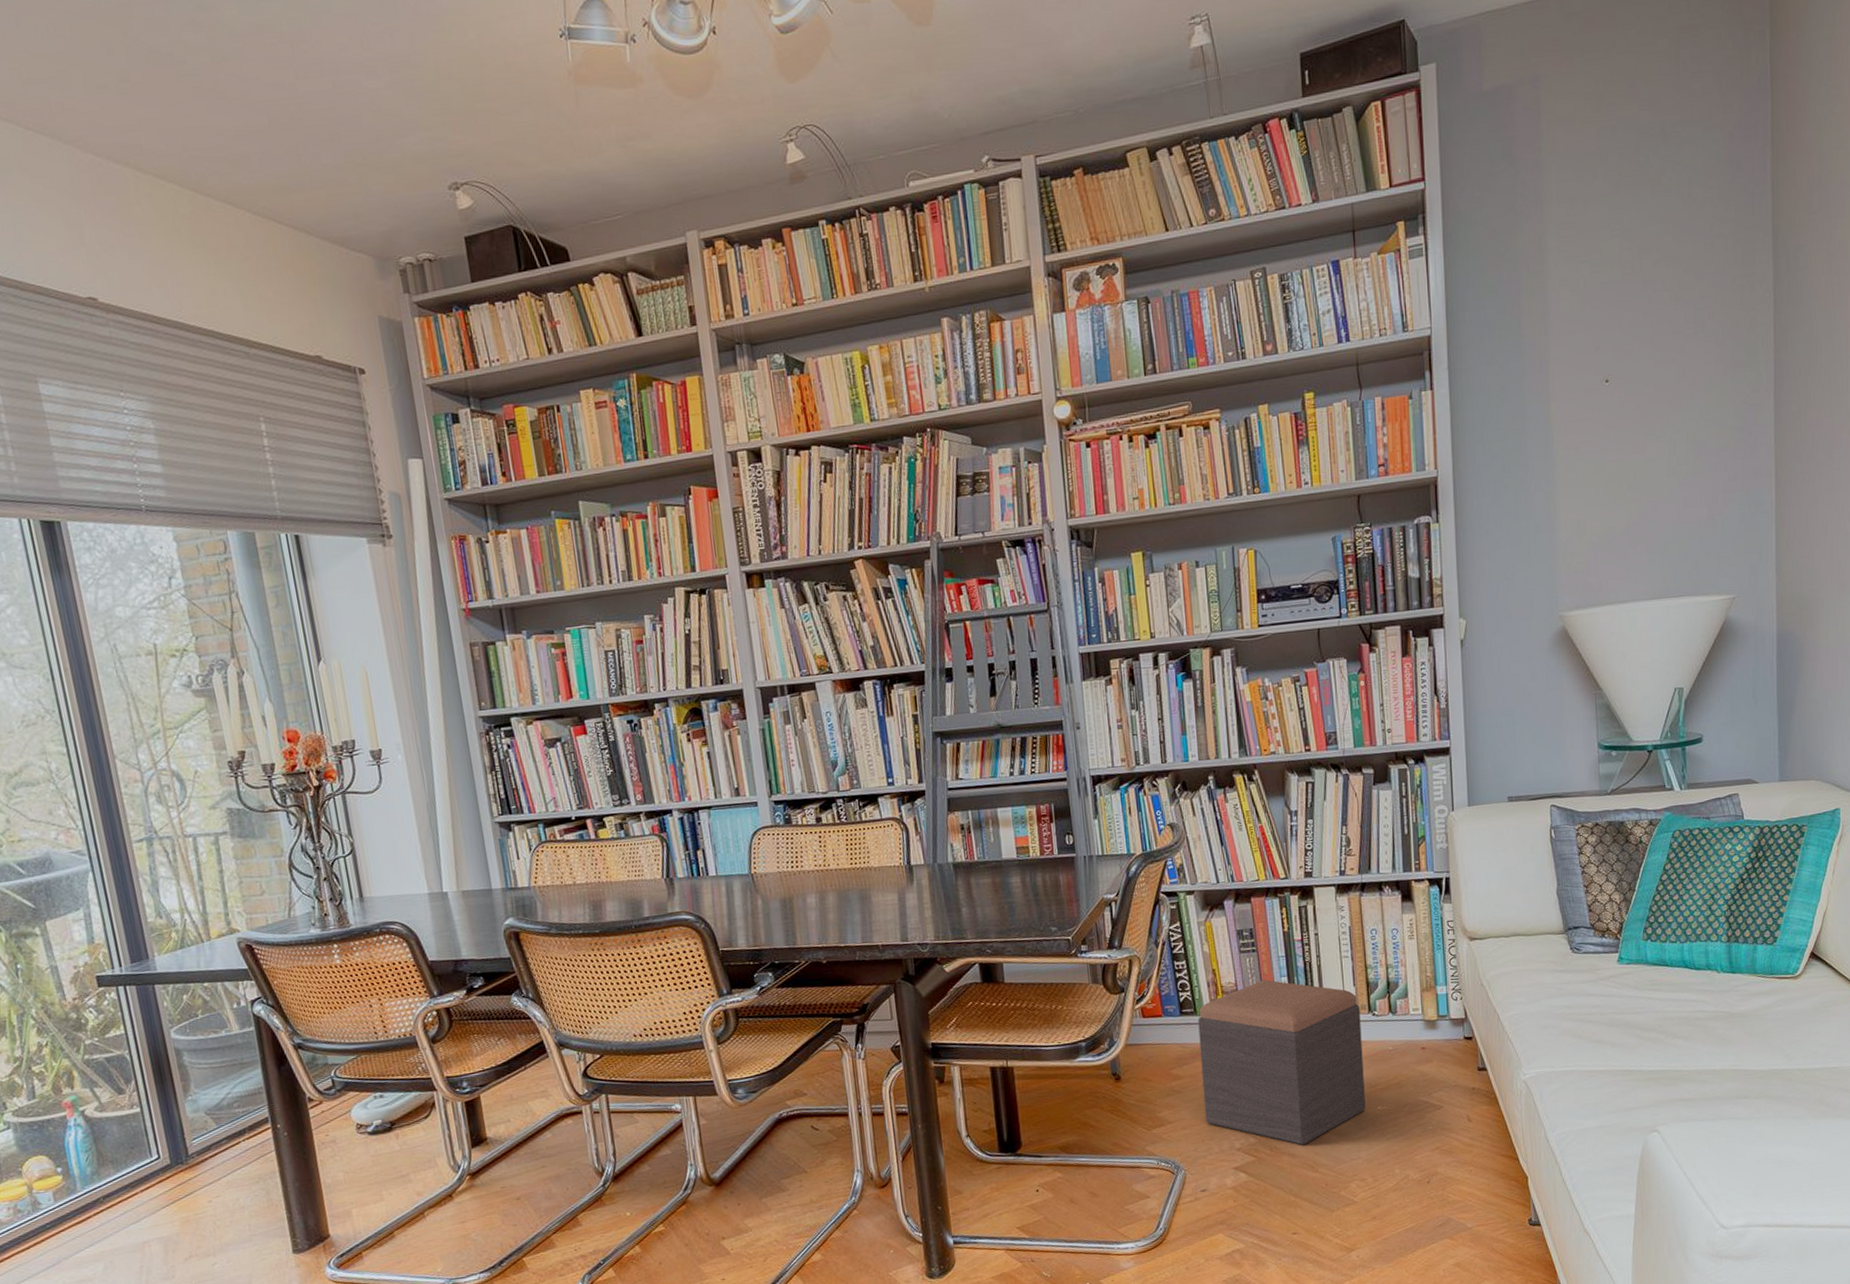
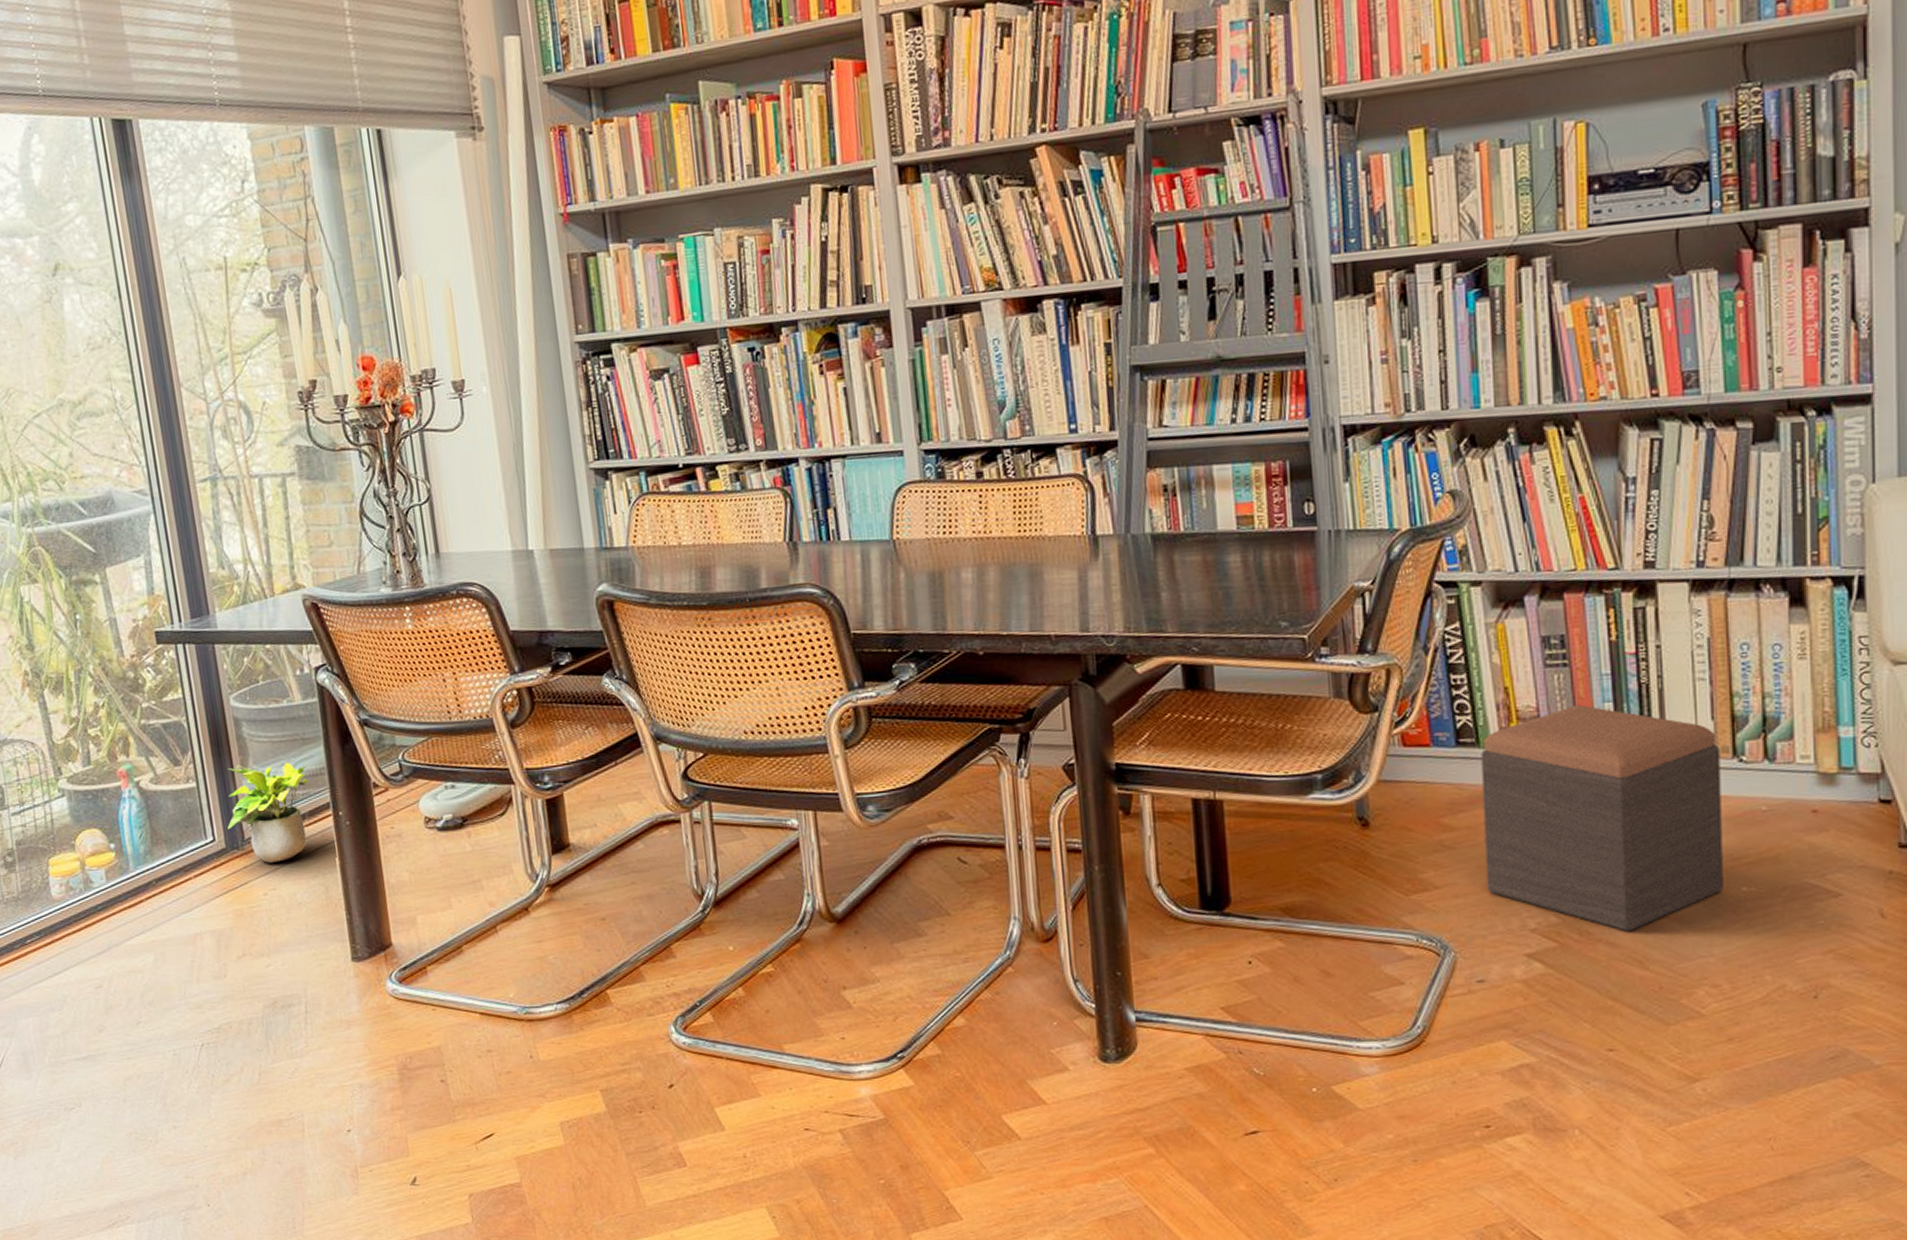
potted plant: none [171,1084,248,1175] -> present [227,762,308,864]

